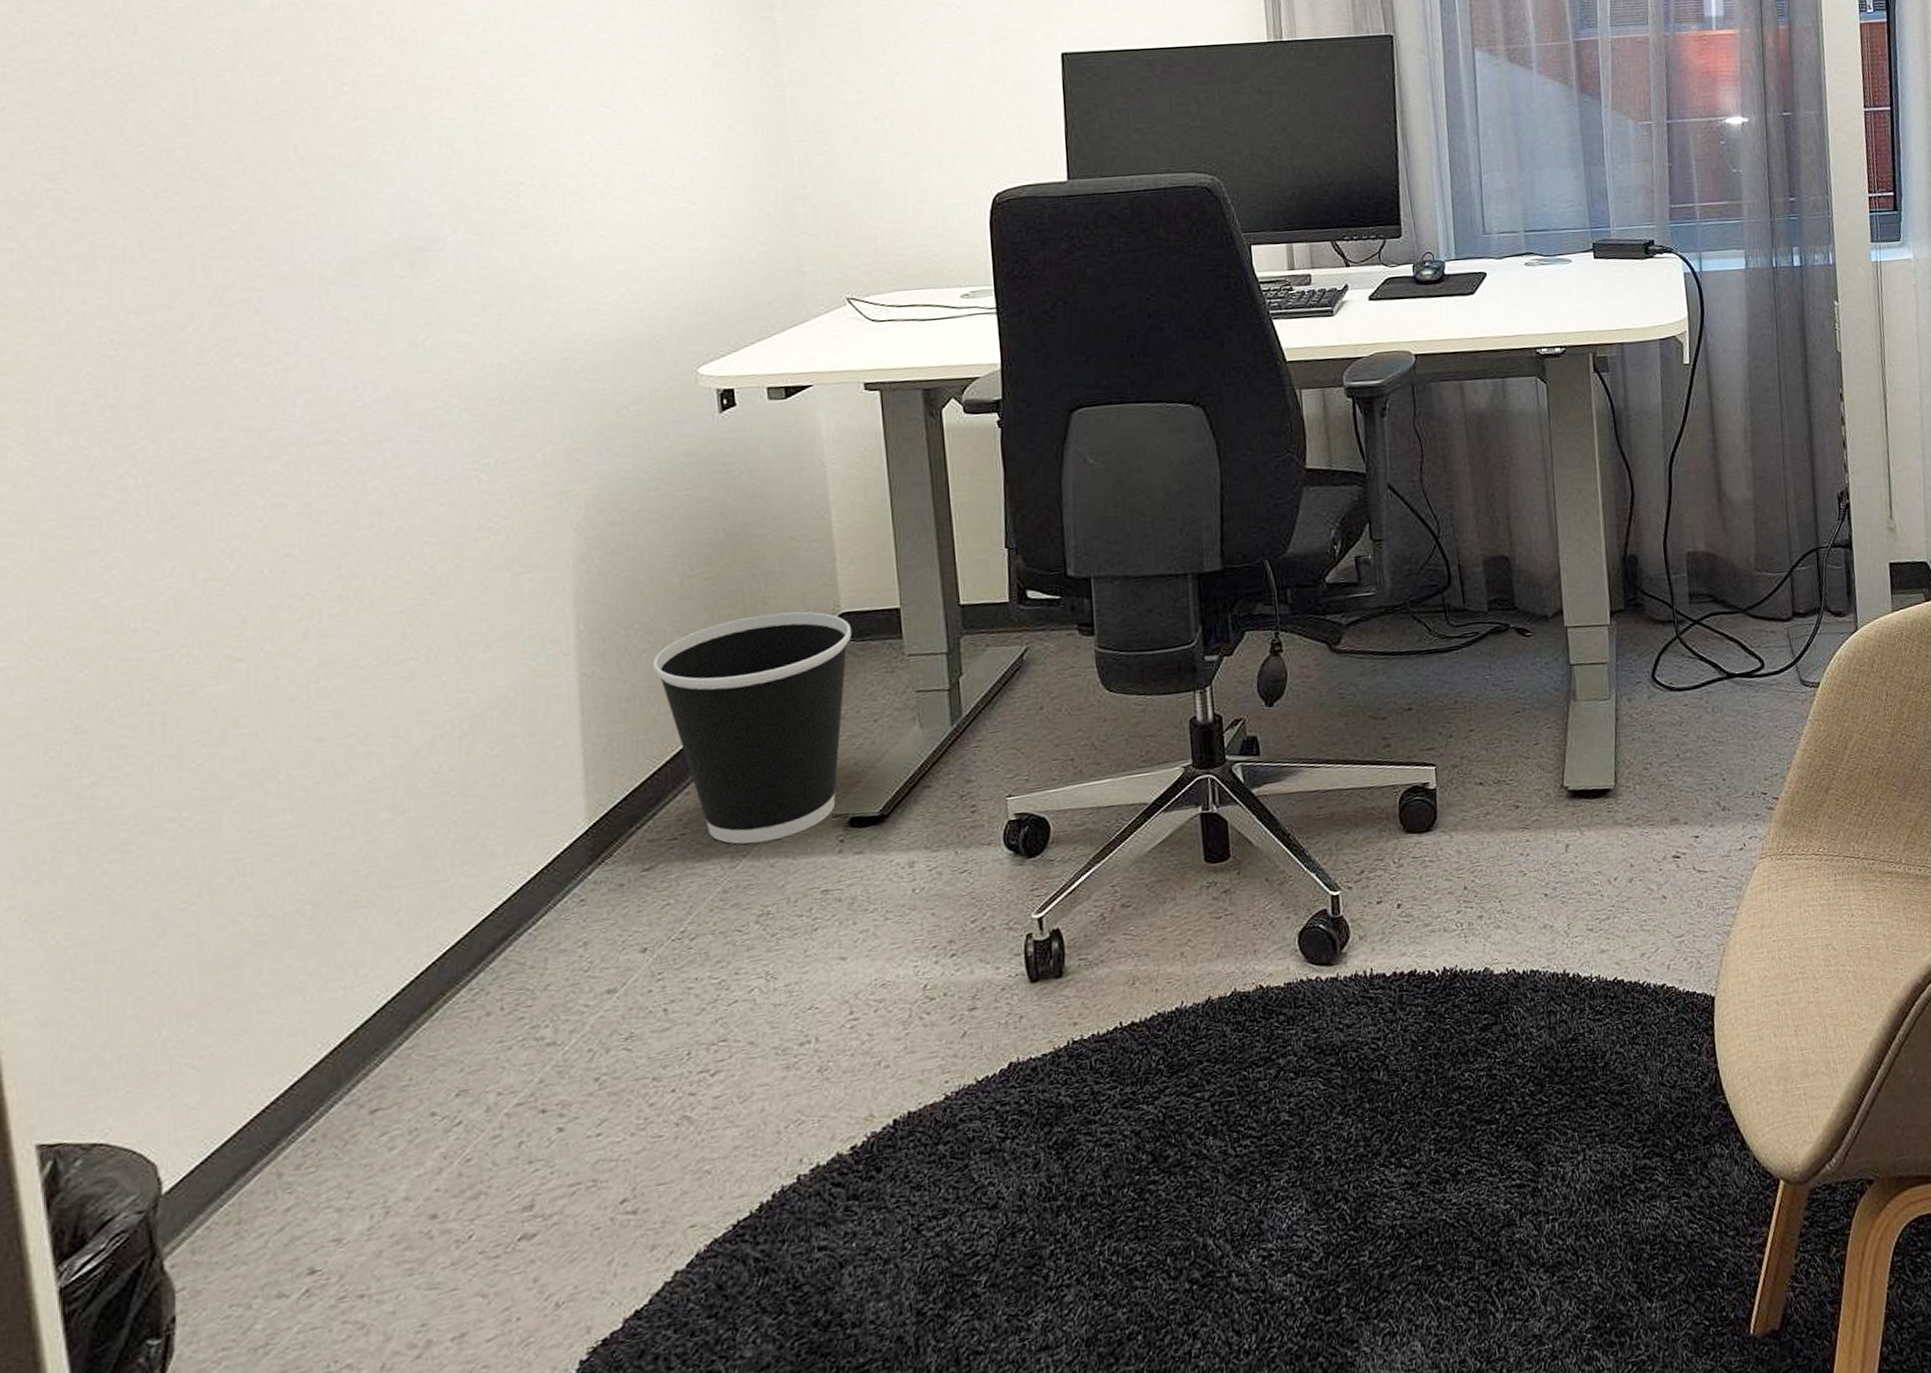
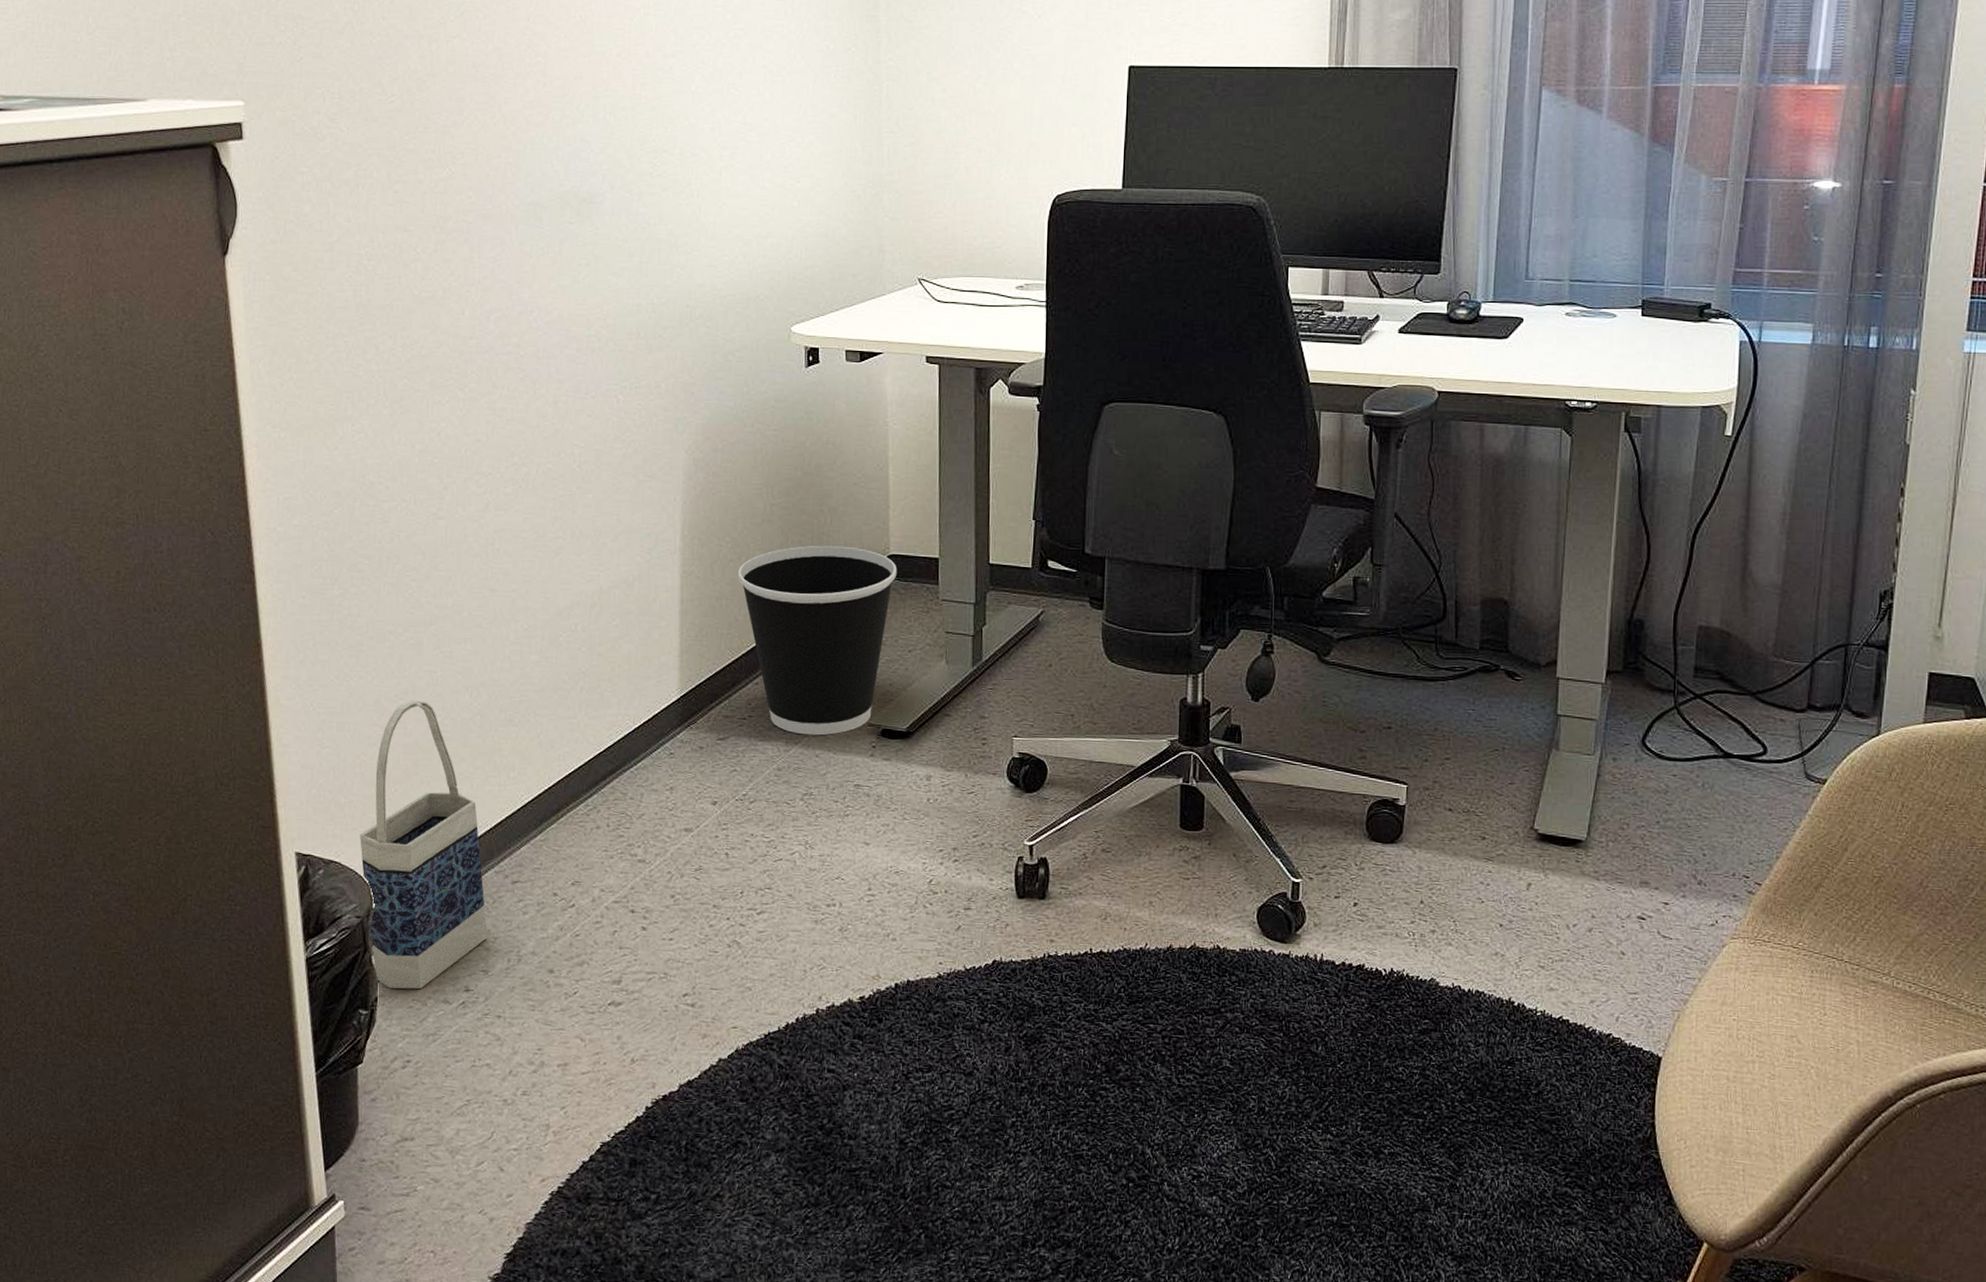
bag: none [137,901,338,1300] -> present [360,700,487,990]

